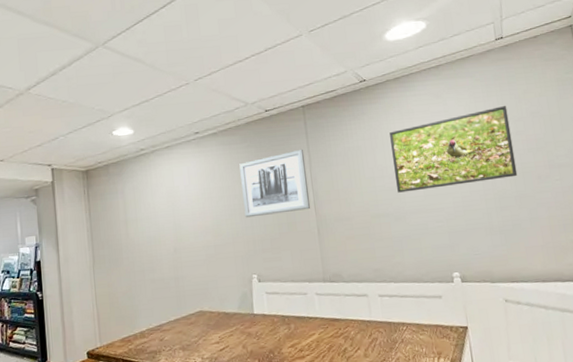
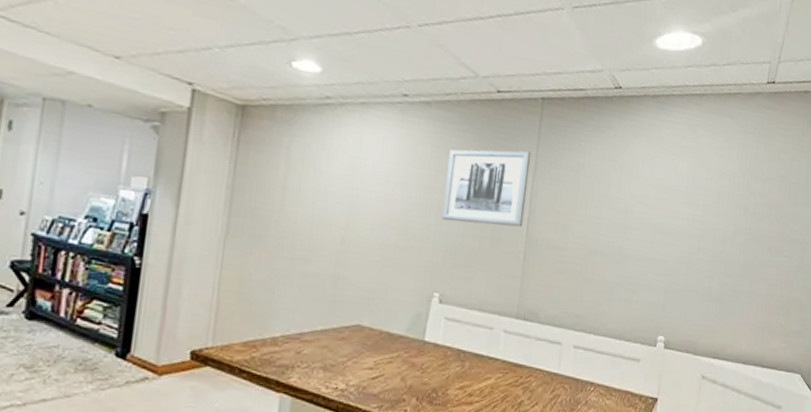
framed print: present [389,106,518,193] -> none [624,157,759,243]

